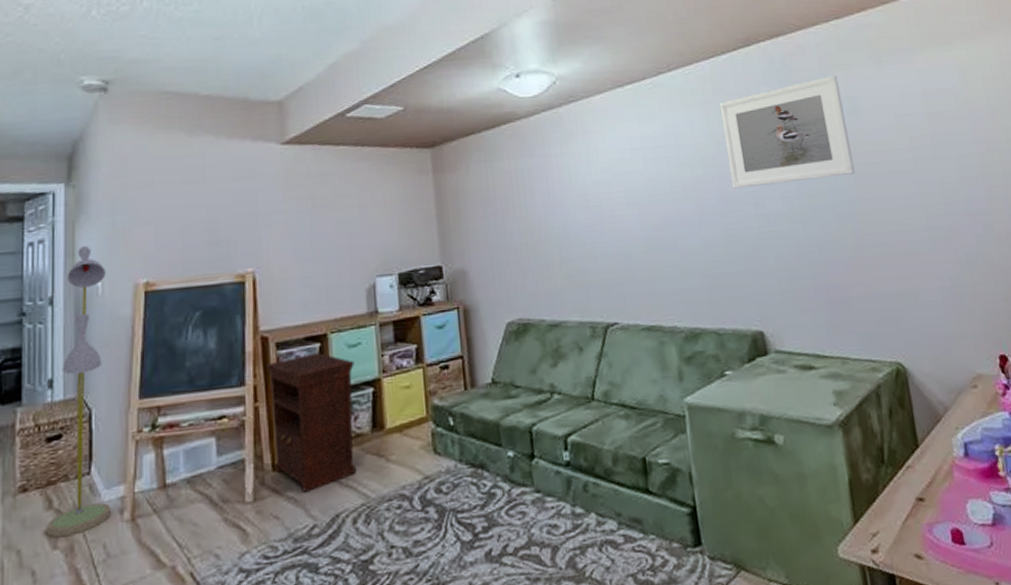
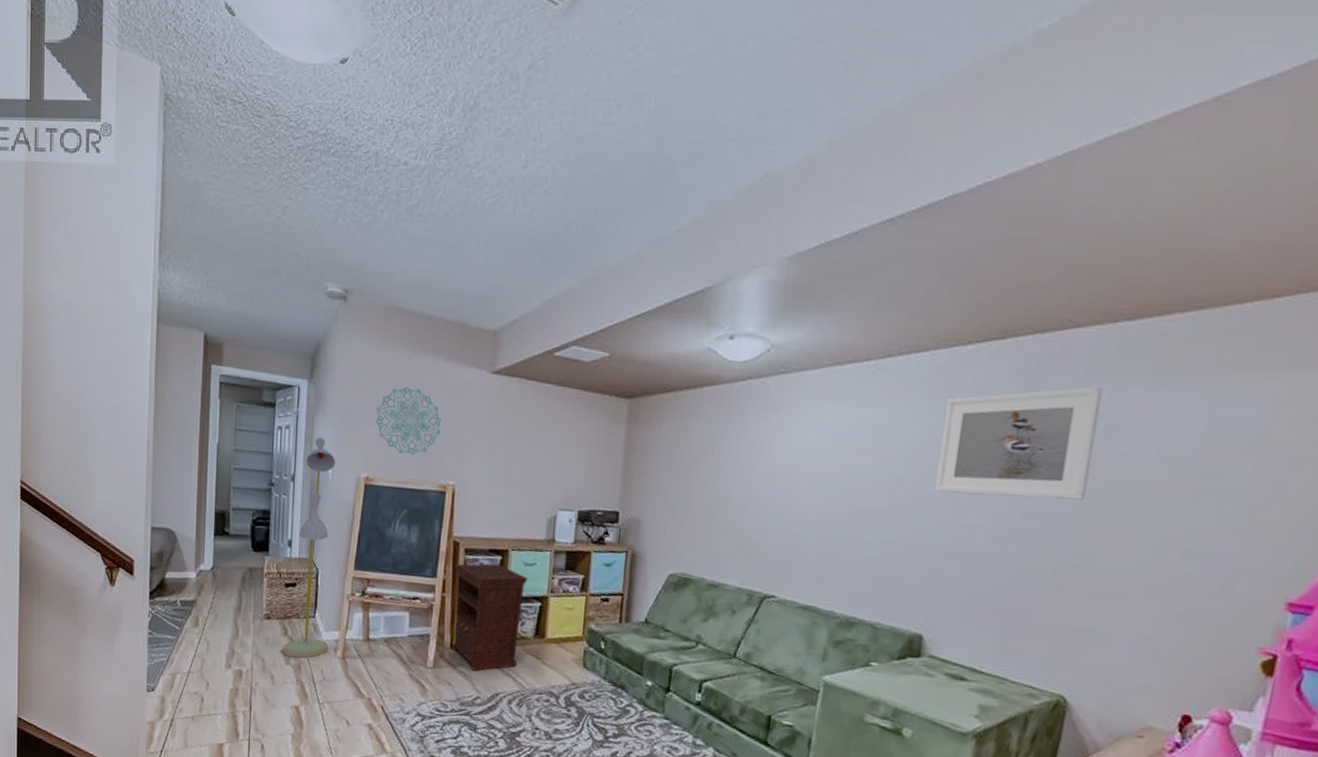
wall decoration: none [151,173,231,249] -> present [375,387,441,455]

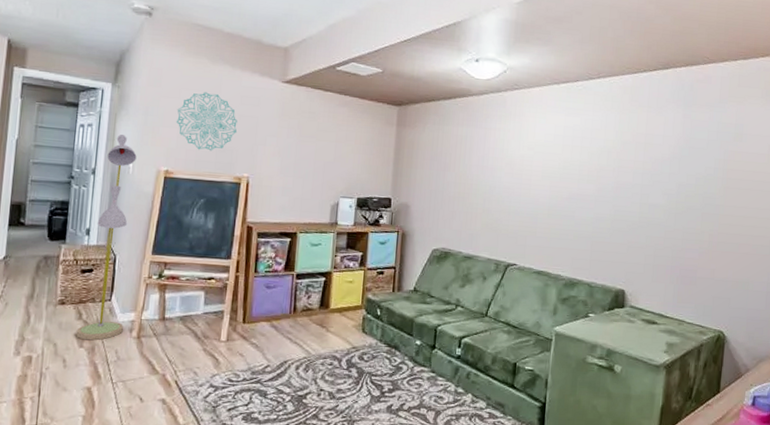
nightstand: present [452,563,528,672] -> none [245,245,314,342]
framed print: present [934,386,1103,500] -> none [627,104,732,186]

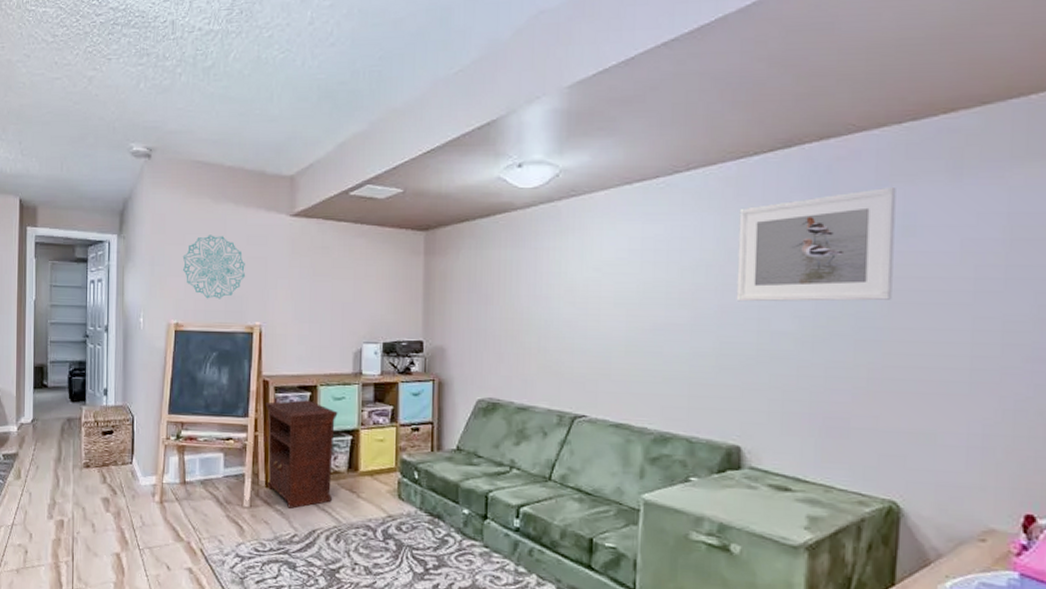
floor lamp: present [76,135,137,341] -> none [102,288,146,505]
nightstand: none [245,245,314,342] -> present [266,400,338,509]
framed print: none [627,104,732,186] -> present [736,186,896,302]

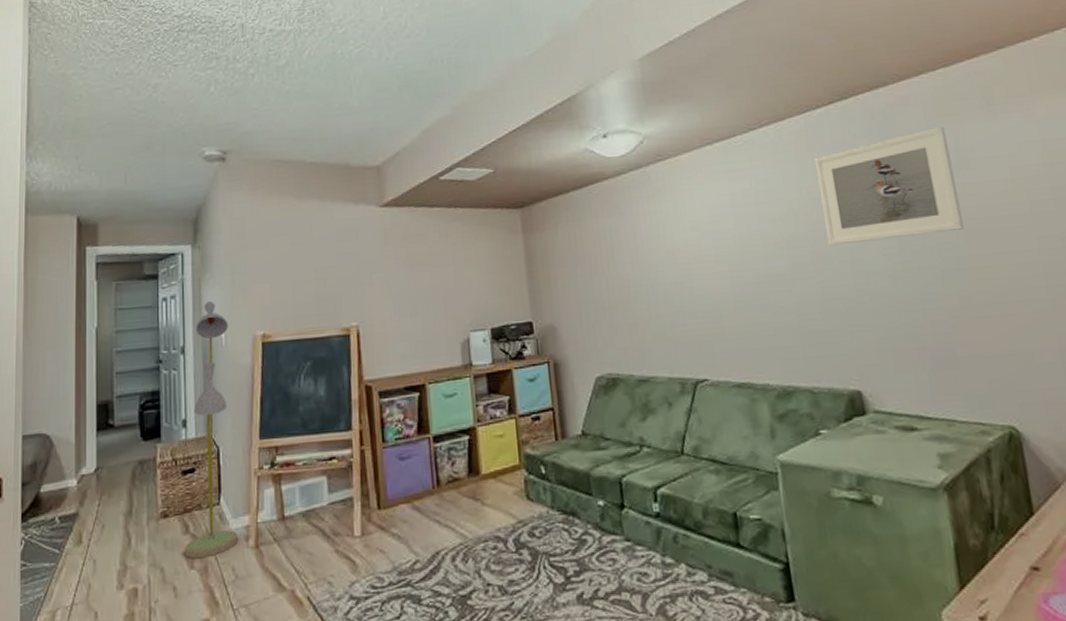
floor lamp: none [102,288,146,505] -> present [184,301,238,559]
wall decoration: present [182,235,245,299] -> none [266,234,336,304]
nightstand: present [266,400,338,509] -> none [370,402,454,530]

